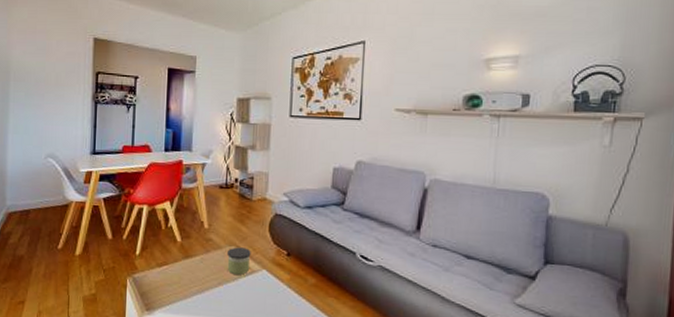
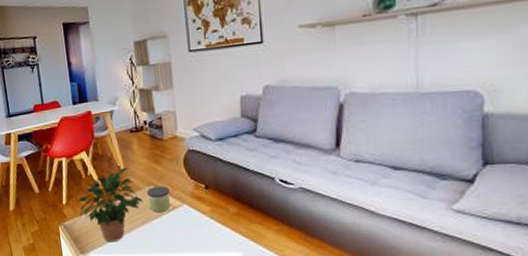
potted plant: none [151,223,222,302] -> present [77,167,143,243]

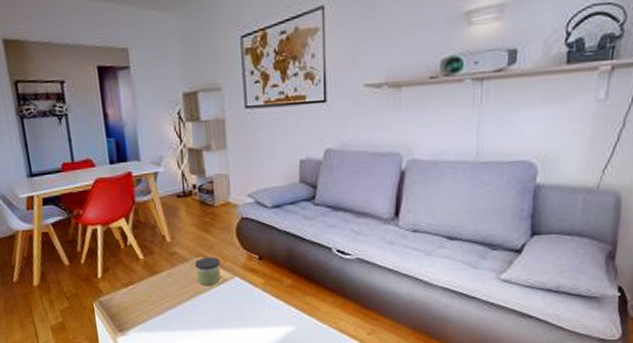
potted plant: present [77,167,143,243] -> none [114,236,191,319]

